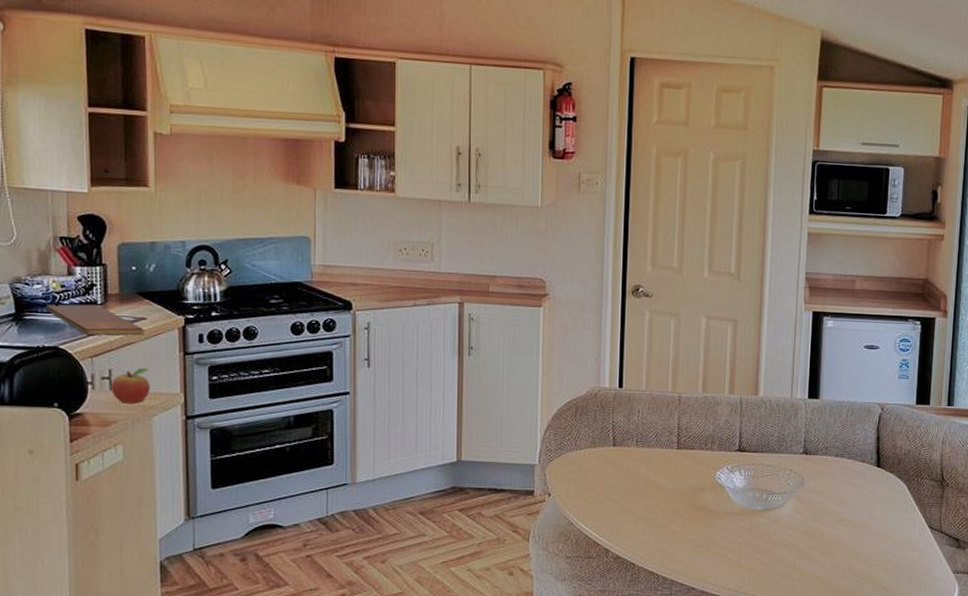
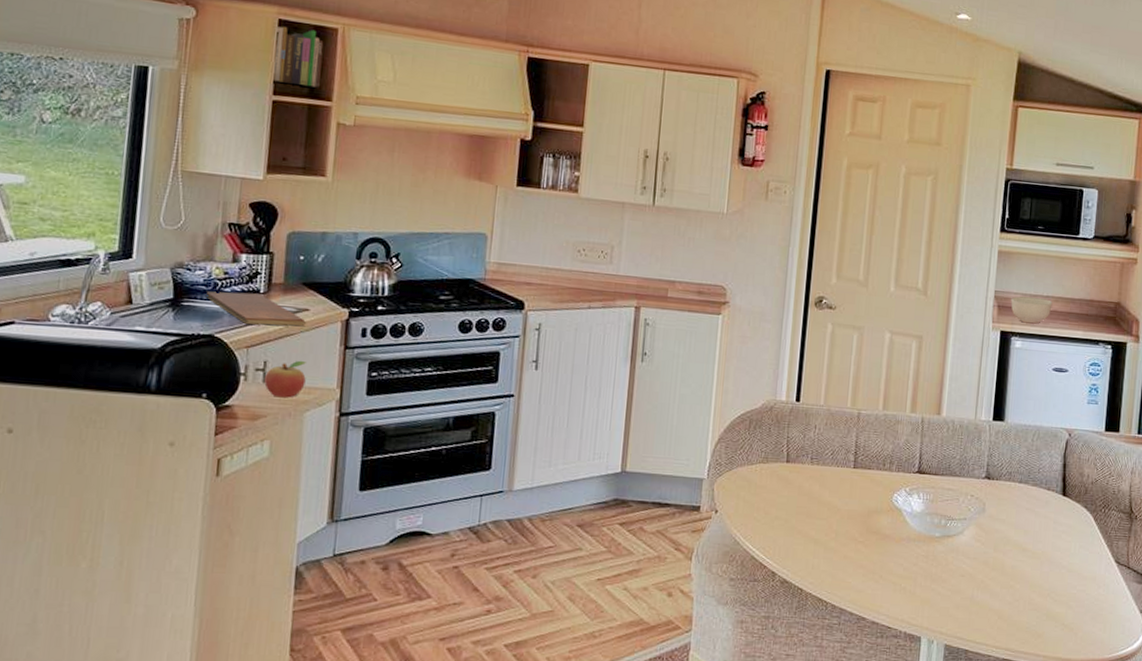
books: none [85,36,134,100] -> present [273,26,324,90]
bowl: none [821,276,862,303] -> present [1010,296,1053,324]

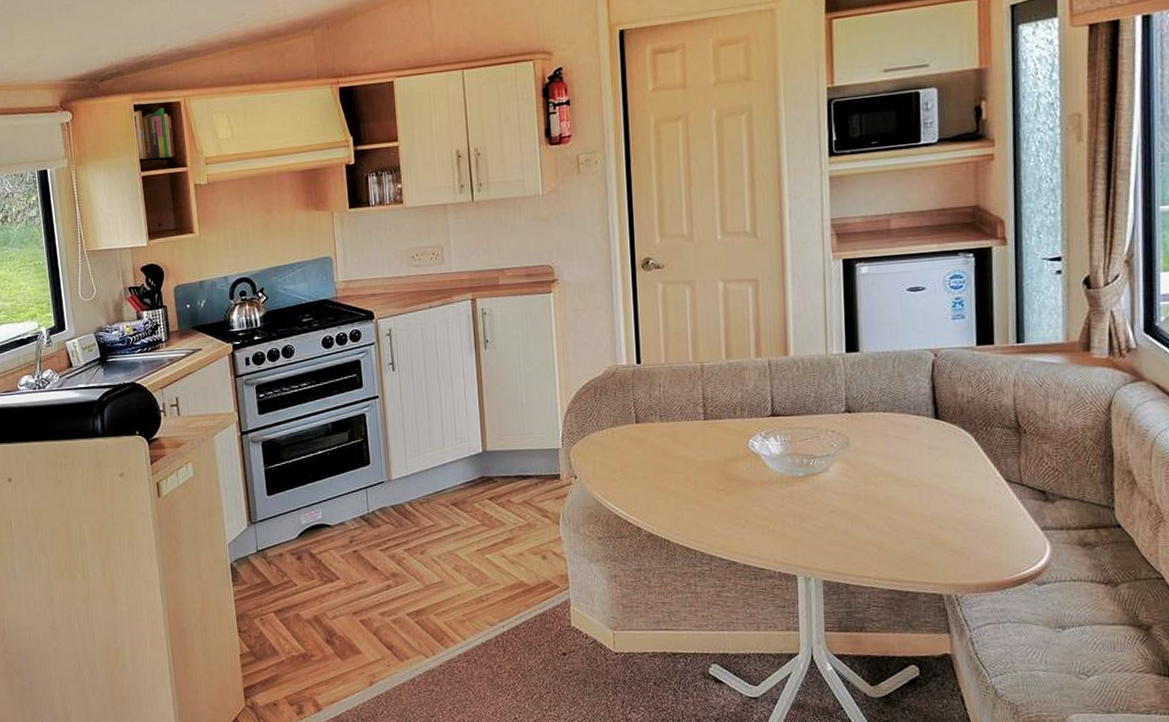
chopping board: present [205,291,307,327] -> none [122,342,202,370]
fruit: present [264,360,306,398] -> none [179,392,210,426]
bowl: present [1010,296,1053,324] -> none [850,216,899,247]

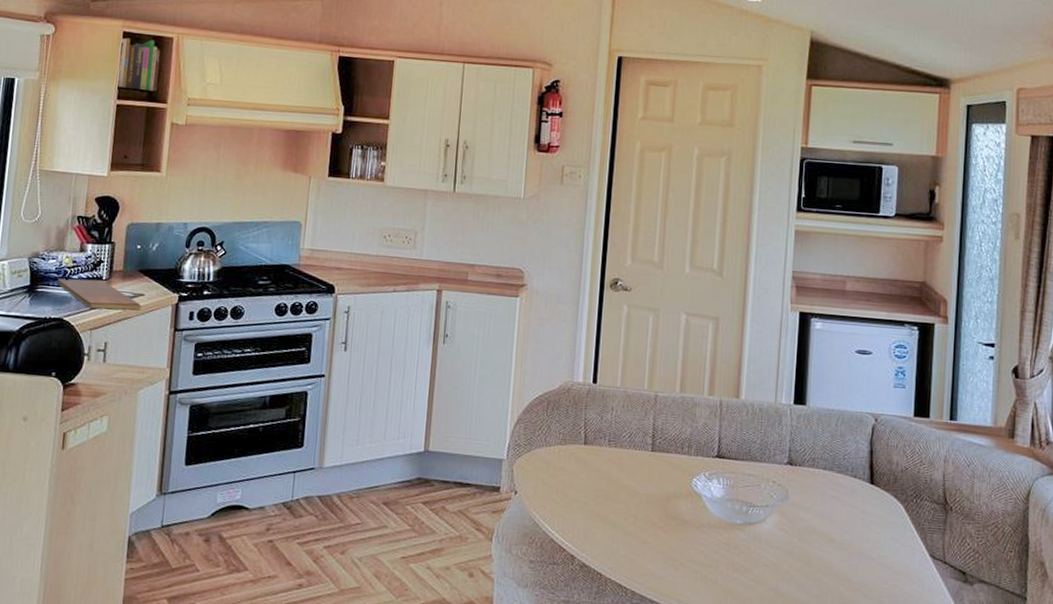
chopping board: none [122,342,202,370] -> present [56,278,142,311]

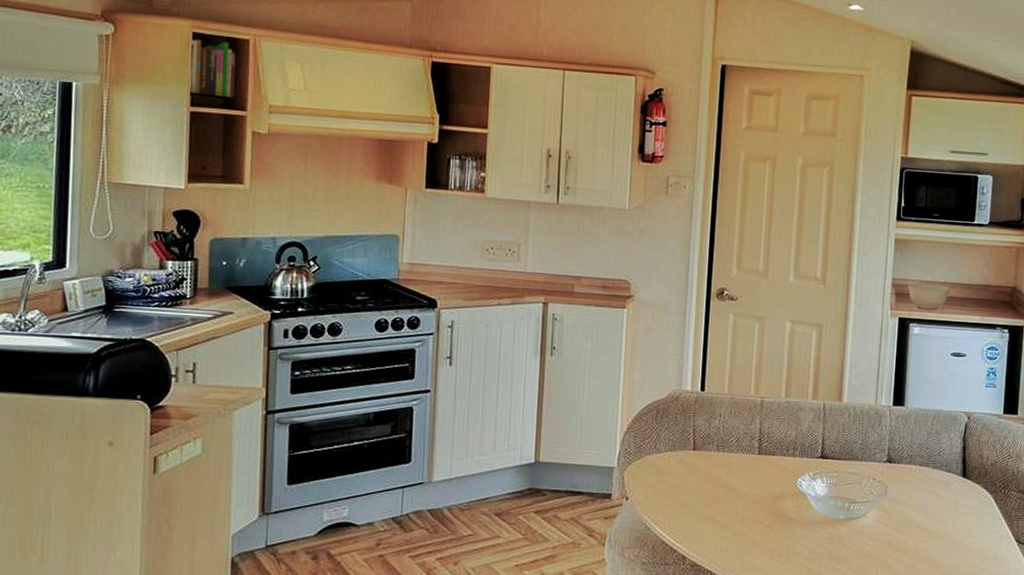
chopping board: present [56,278,142,311] -> none [135,297,232,329]
bowl: none [809,276,854,305] -> present [908,283,950,310]

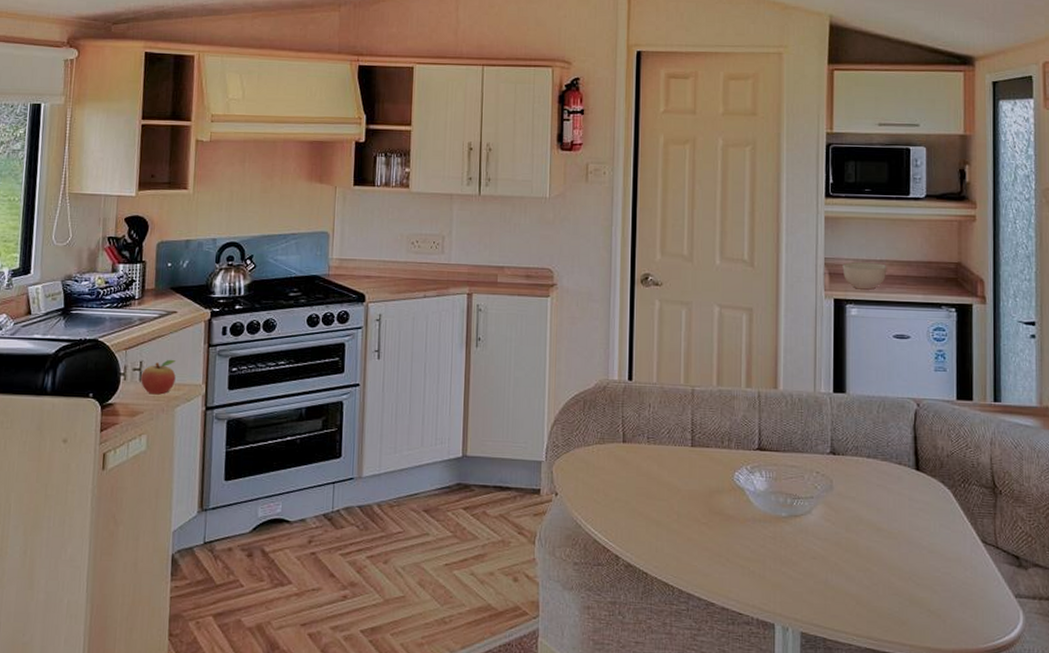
books: present [190,39,236,100] -> none [142,58,183,112]
fruit: none [194,361,233,398] -> present [141,359,176,395]

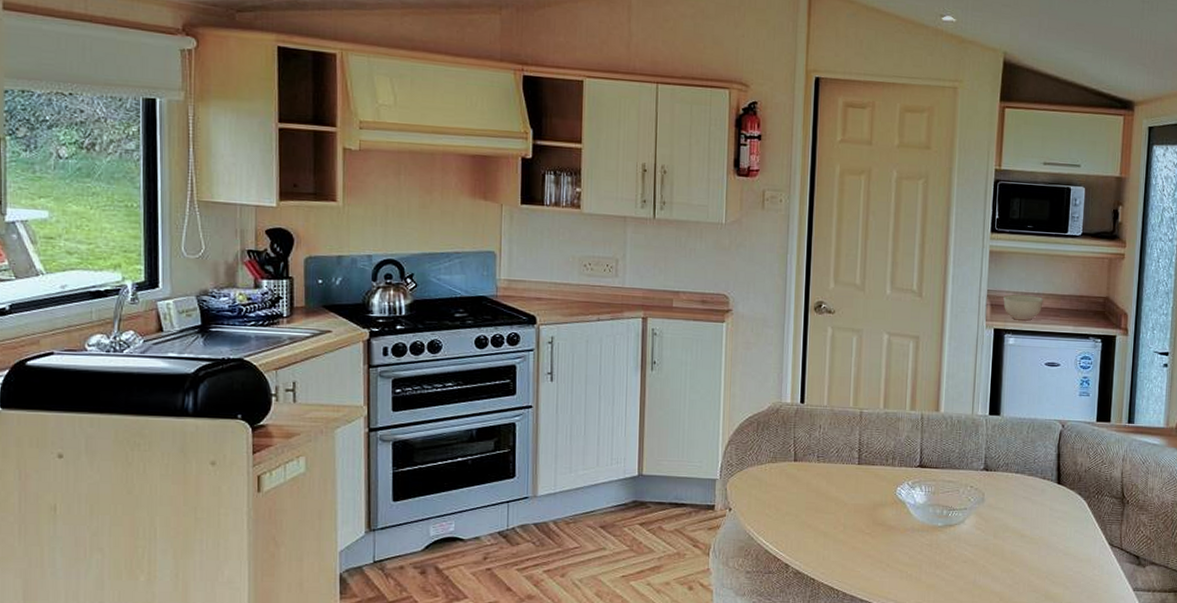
fruit: present [141,359,176,395] -> none [295,380,334,416]

